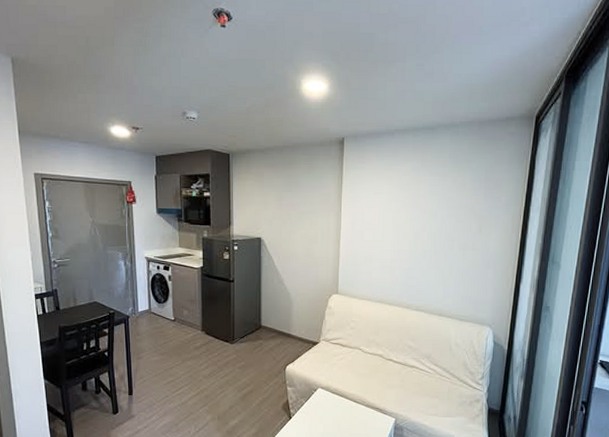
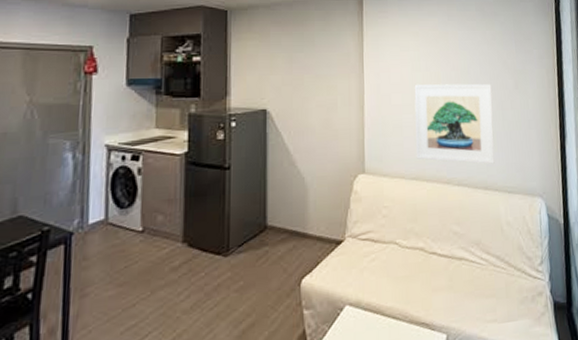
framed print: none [381,224,456,295] -> present [414,83,495,164]

